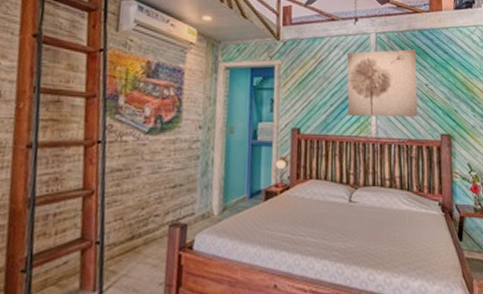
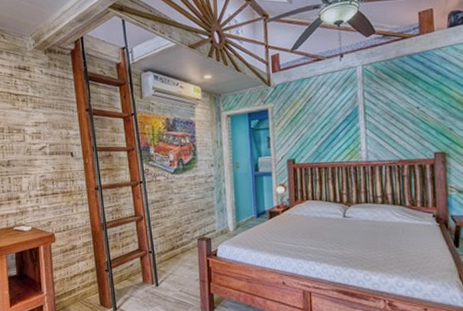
wall art: present [347,49,418,117] -> none [335,74,409,145]

